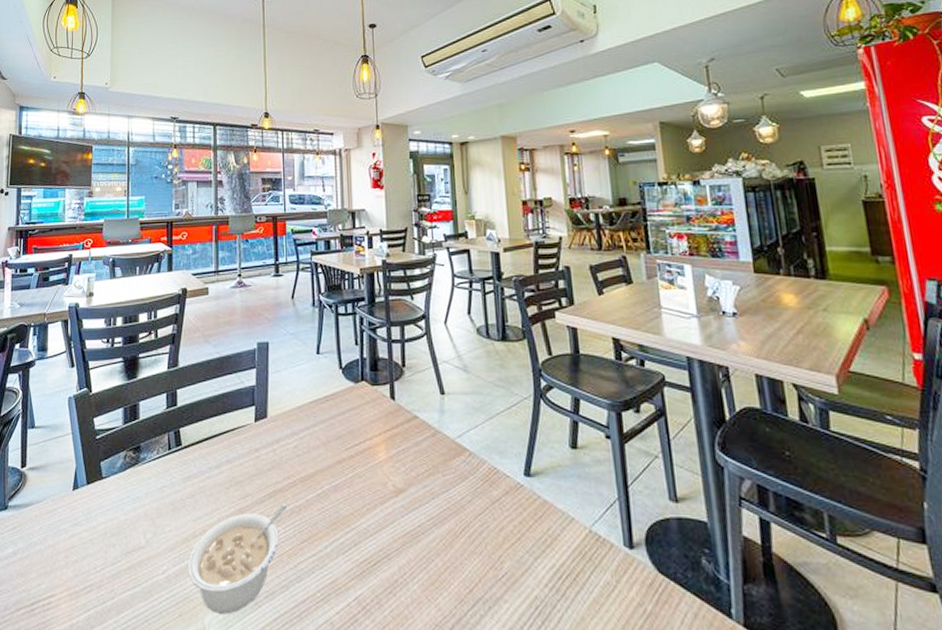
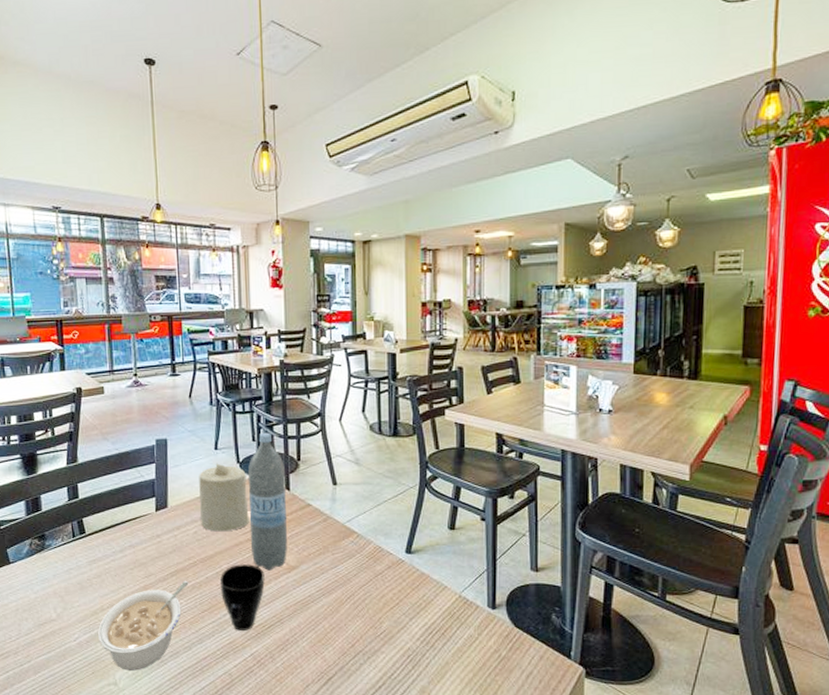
candle: none [300,369,353,447] -> present [199,463,249,532]
cup: none [322,485,370,567] -> present [220,564,265,631]
water bottle: none [350,335,394,494] -> present [247,432,288,571]

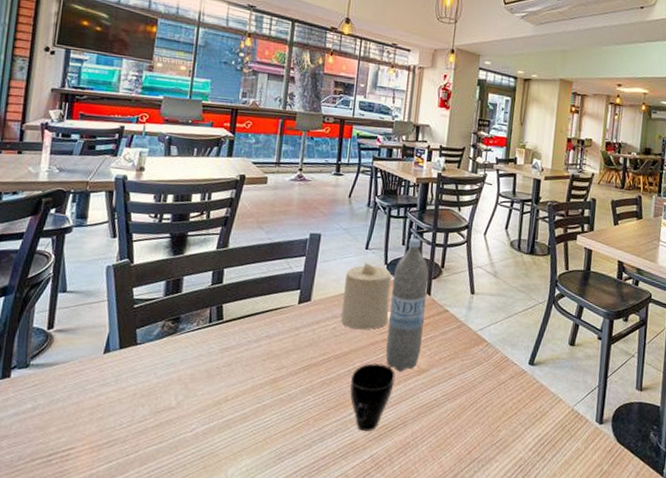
legume: present [97,580,189,671] -> none [216,375,320,467]

